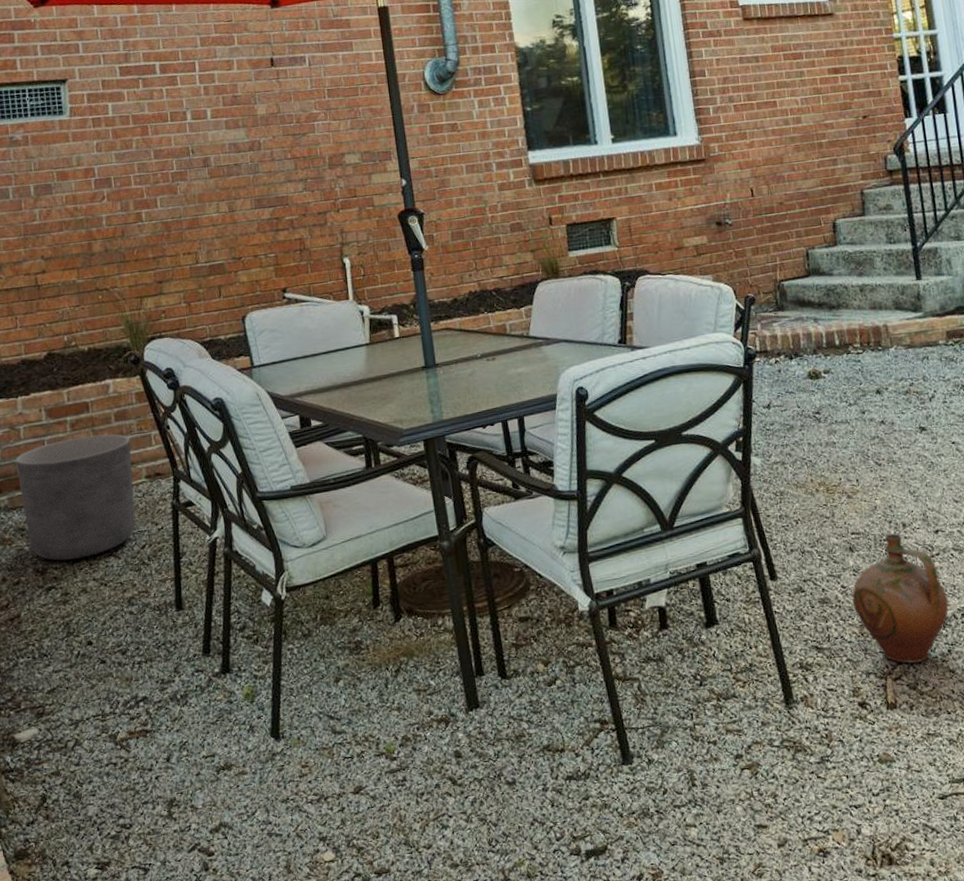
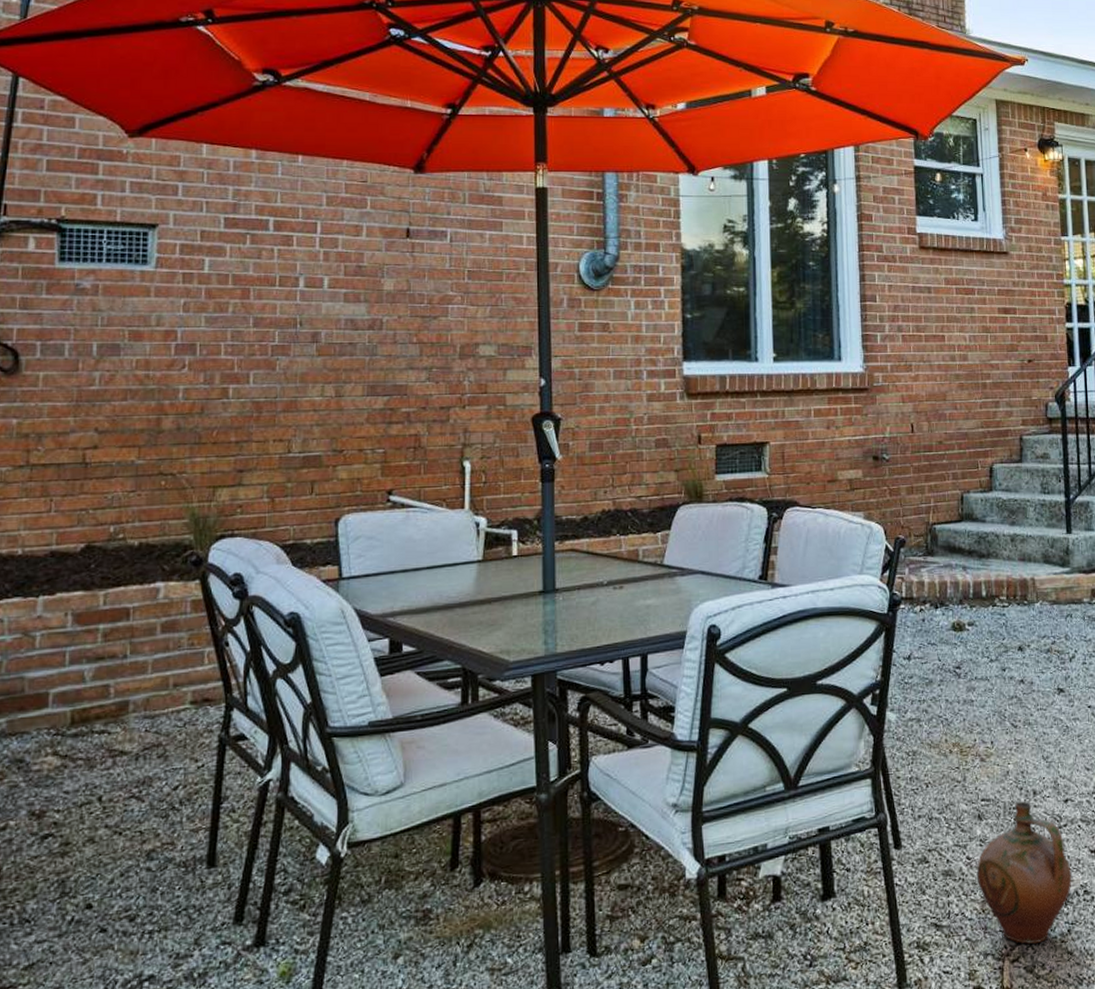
planter: present [15,434,136,561] -> none [24,648,178,802]

